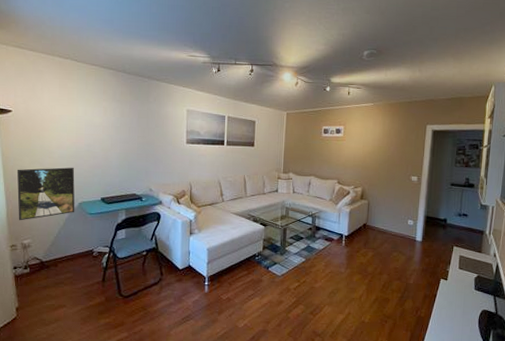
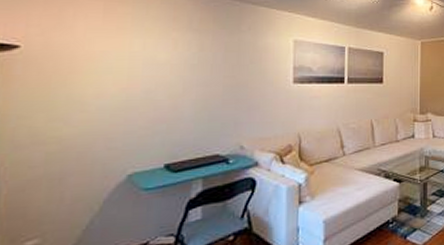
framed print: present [16,167,75,221] -> none [18,123,123,212]

